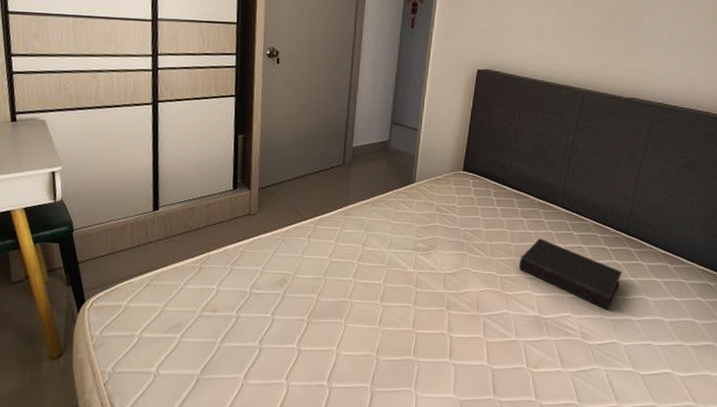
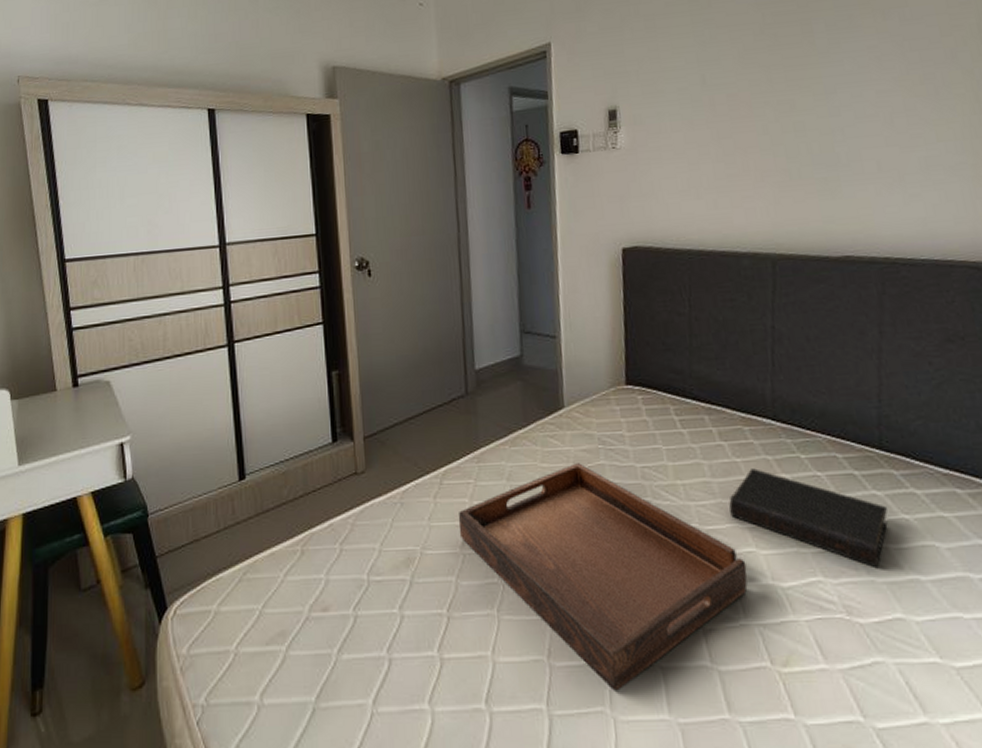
serving tray: none [324,223,523,378] -> present [458,463,748,691]

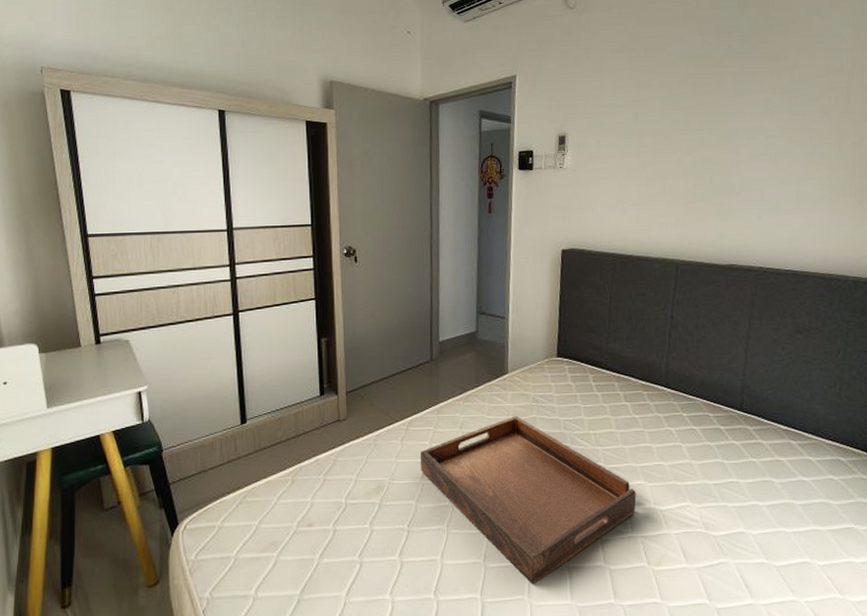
book: present [728,468,888,569] -> none [627,423,742,497]

